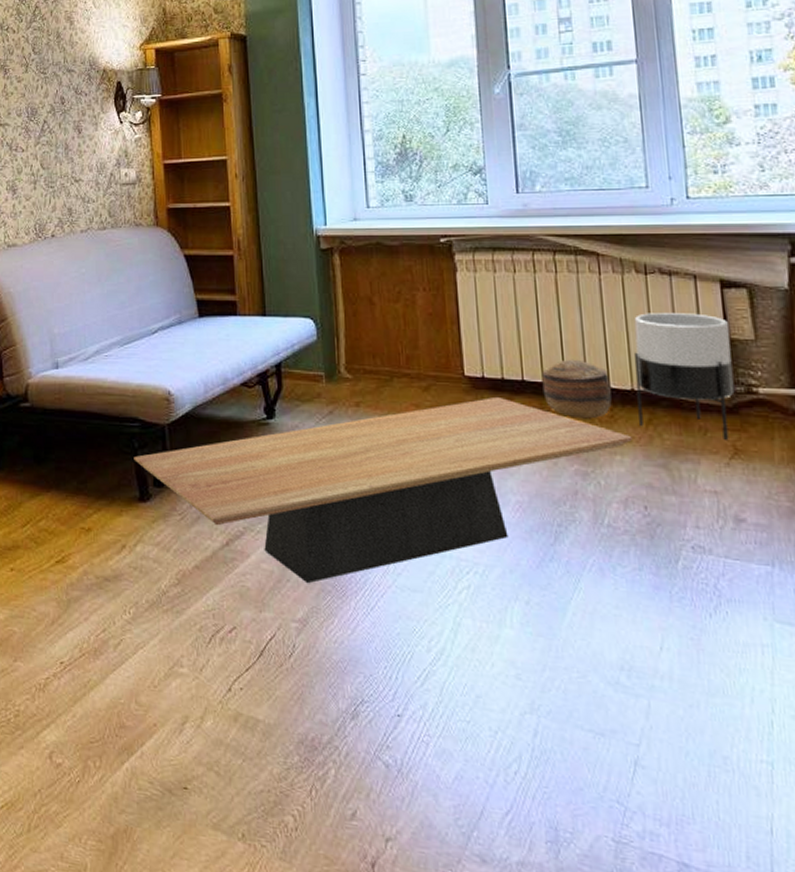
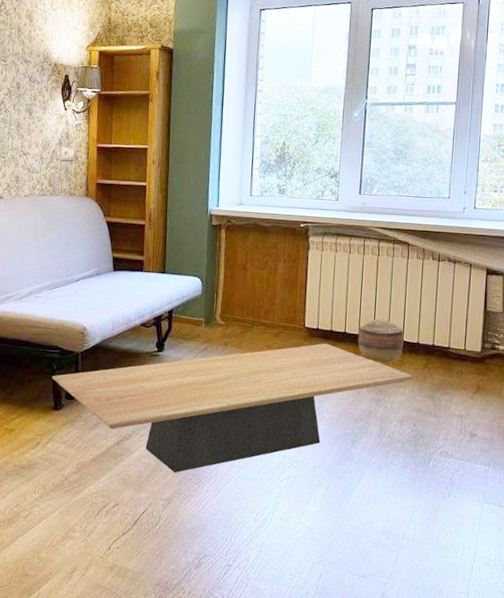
planter: present [633,313,735,440] -> none [419,289,487,380]

